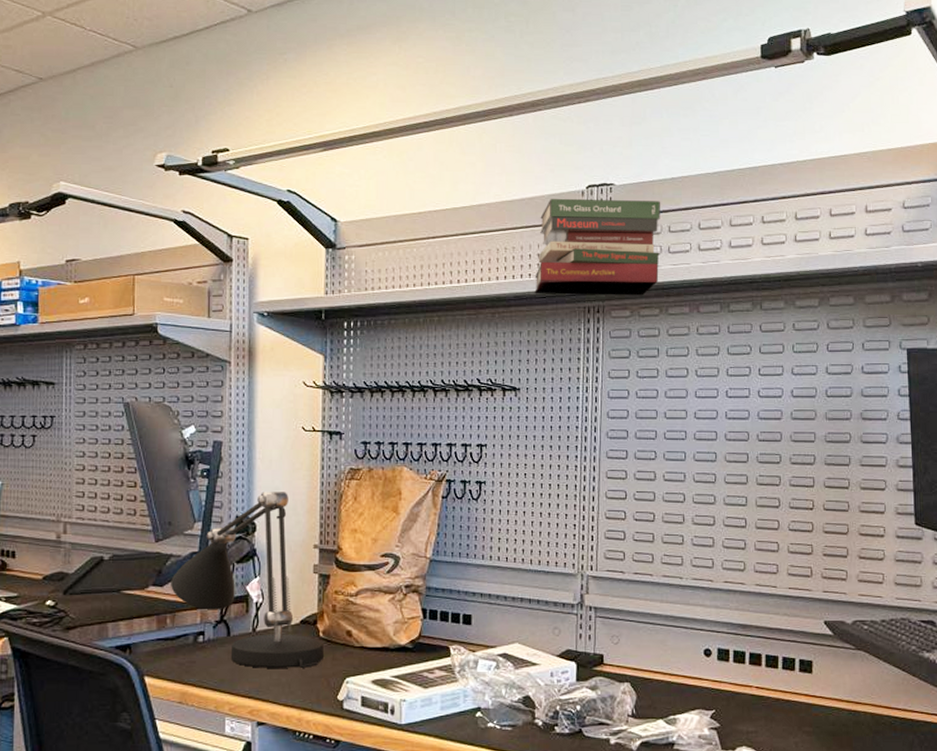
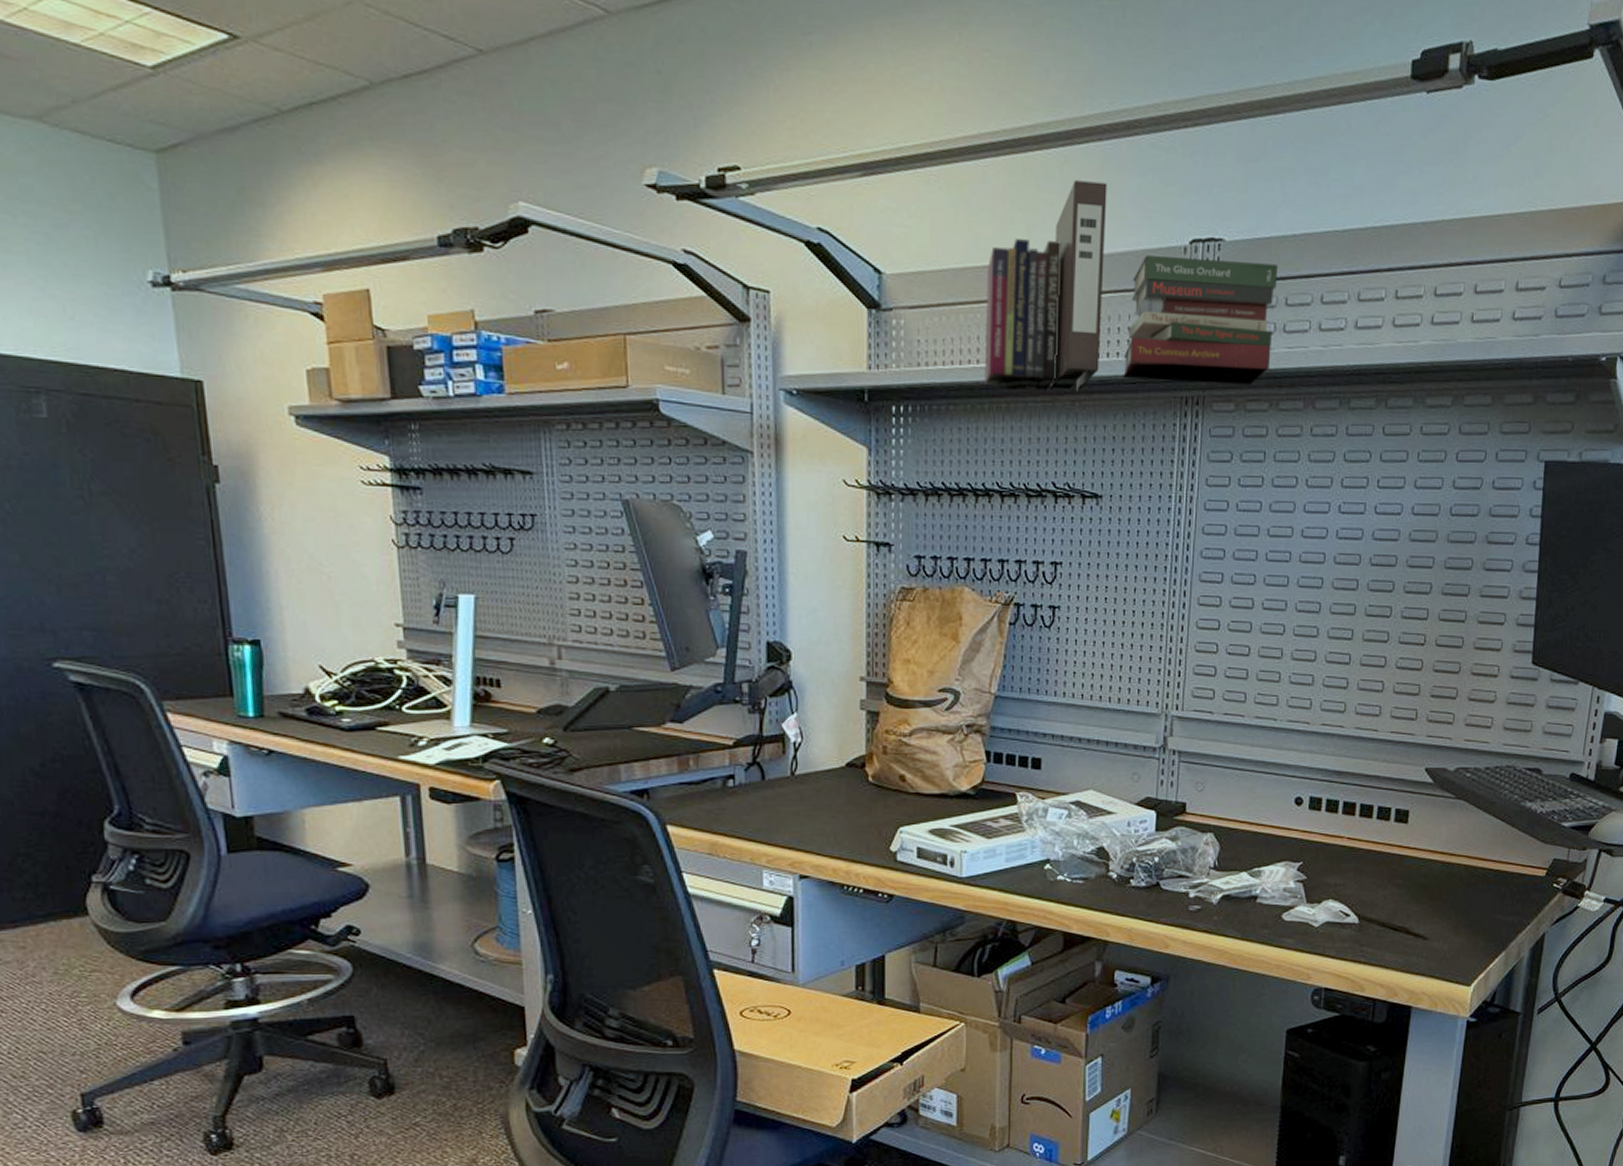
desk lamp: present [171,492,323,668] -> none [692,613,873,816]
books: none [420,191,482,307] -> present [984,239,1062,392]
binder: none [474,146,518,306] -> present [1049,180,1107,392]

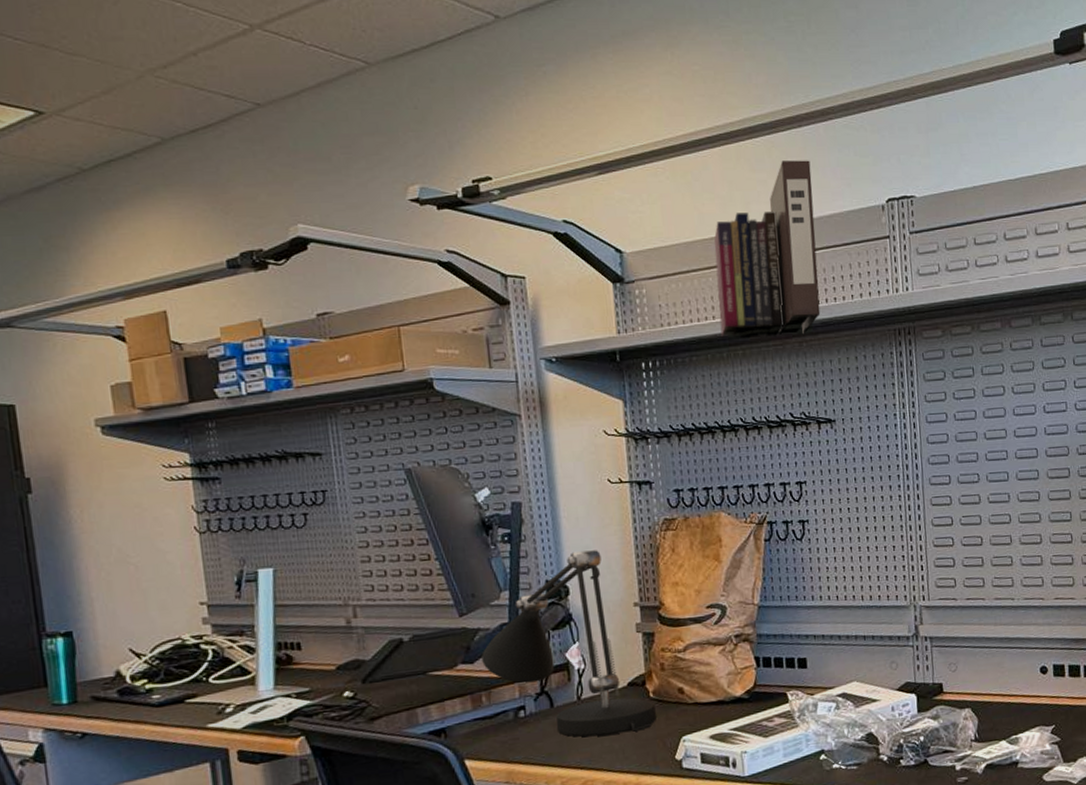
desk lamp: none [692,613,873,816] -> present [481,550,656,737]
books: present [1123,254,1277,385] -> none [840,212,968,319]

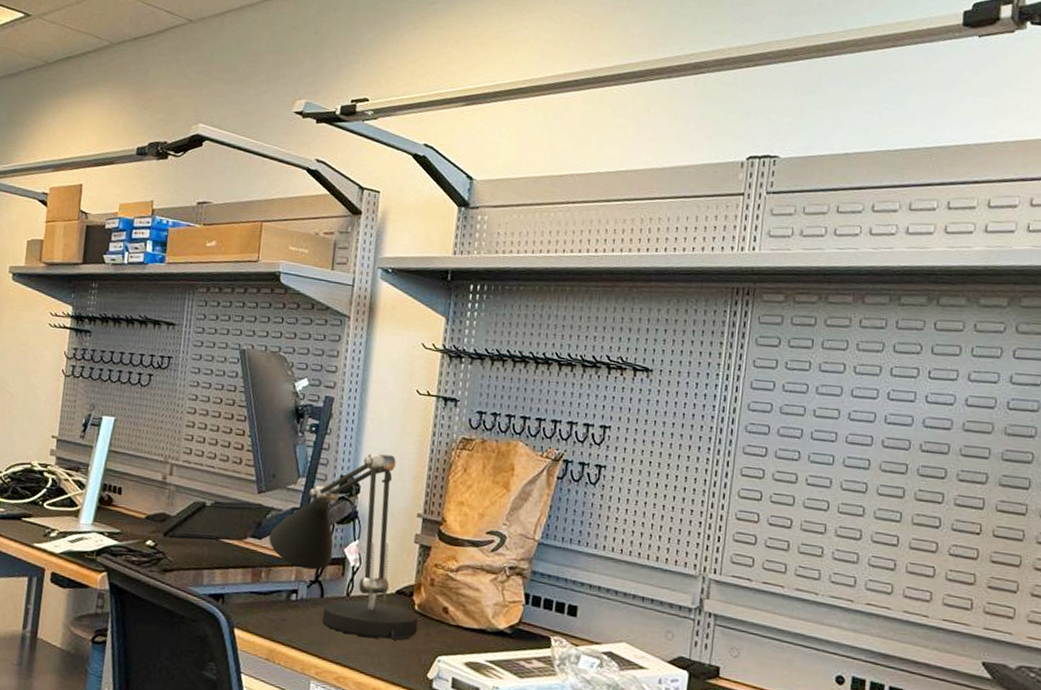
books: present [714,212,784,338] -> none [552,154,630,279]
binder: present [769,160,821,336] -> none [610,109,674,280]

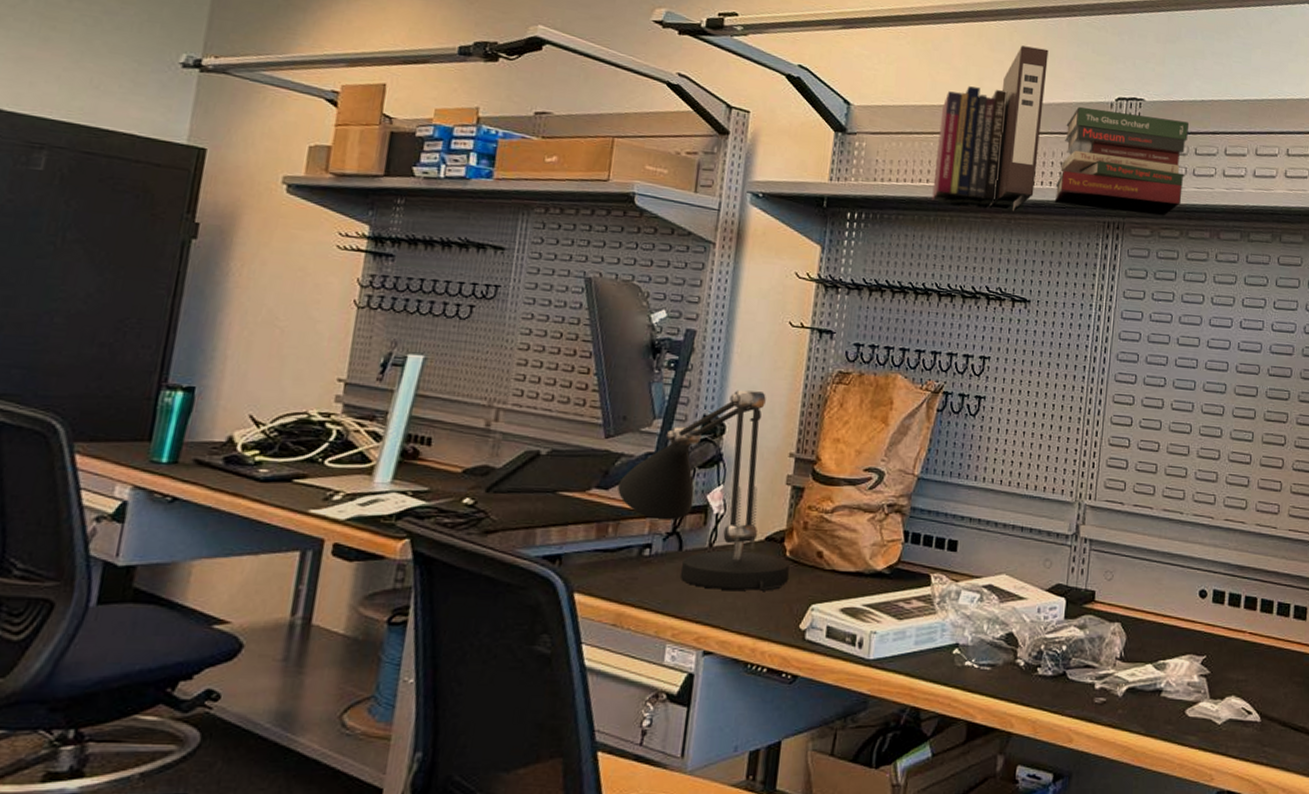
books: none [552,154,630,279] -> present [932,86,1008,210]
binder: none [610,109,674,280] -> present [989,45,1049,212]
books: none [678,168,830,280] -> present [1054,106,1189,216]

